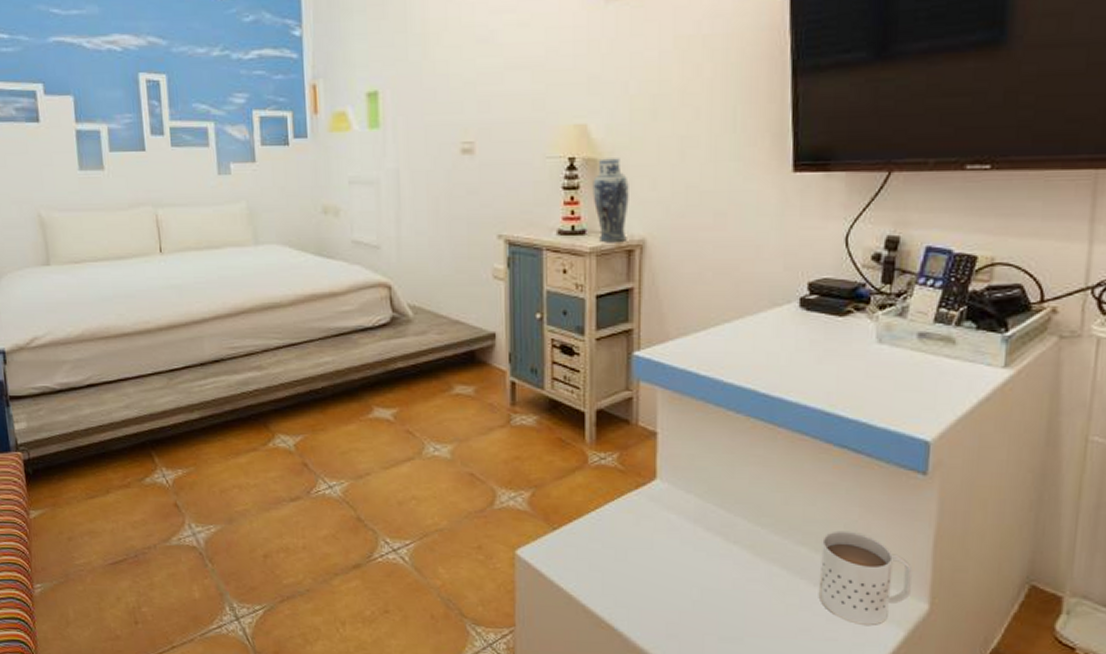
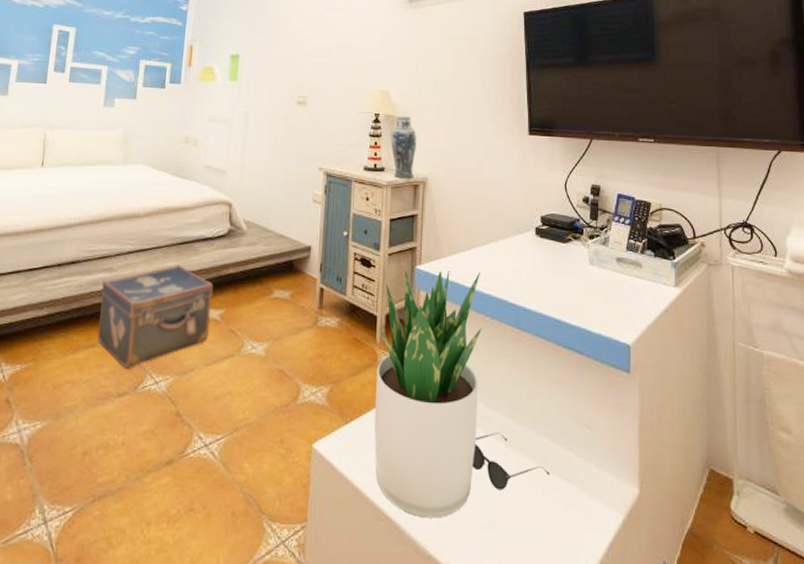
suitcase: none [253,360,382,472] -> present [97,265,214,368]
planter: none [587,356,724,628] -> present [374,270,483,518]
sunglasses: none [711,541,810,602] -> present [472,433,550,490]
mug: present [818,530,913,626] -> none [556,422,626,511]

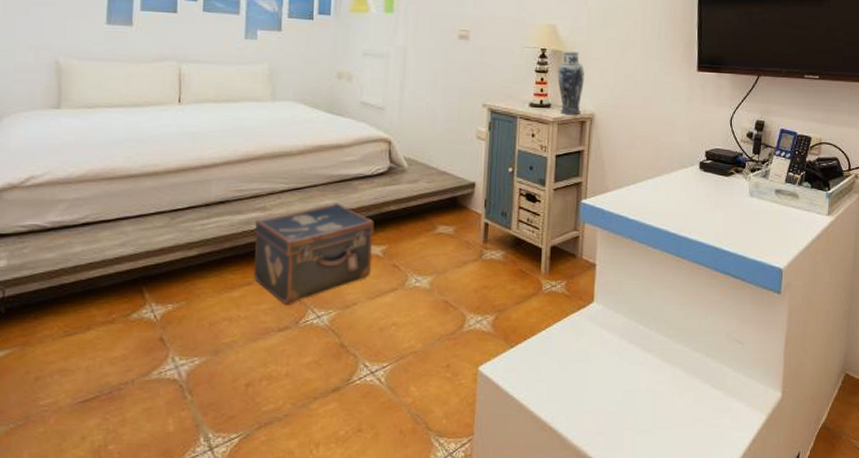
planter: present [374,270,483,518] -> none [538,204,645,427]
sunglasses: present [472,433,550,490] -> none [631,350,702,400]

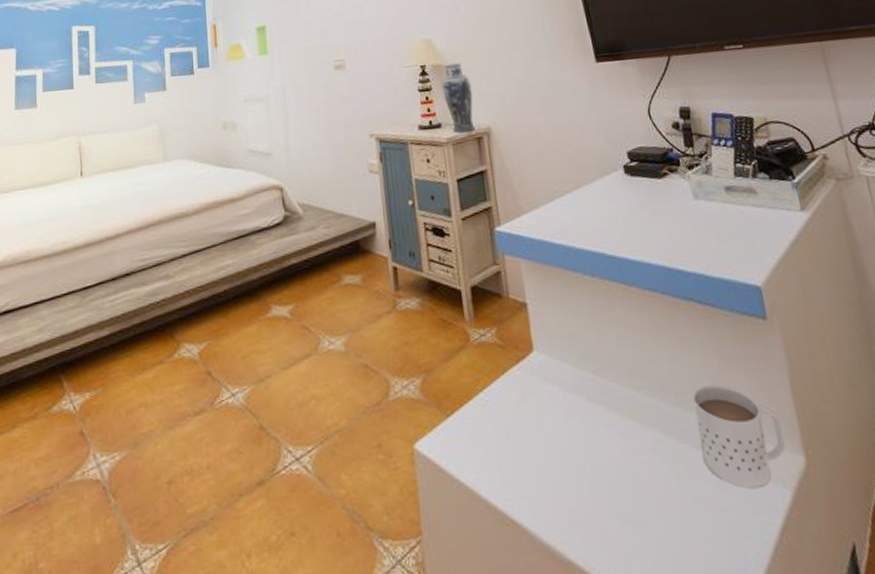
suitcase: present [253,203,374,304] -> none [161,261,281,383]
mug: none [707,338,771,413] -> present [692,385,785,489]

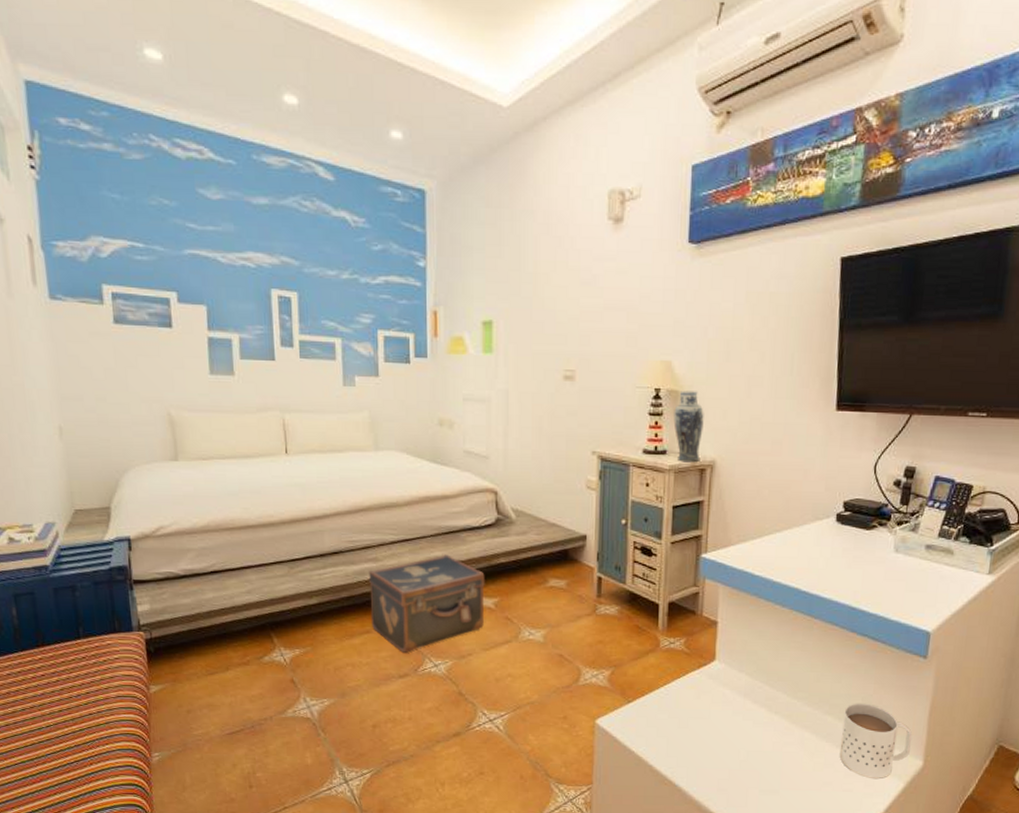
suitcase: none [161,261,281,383] -> present [369,554,485,653]

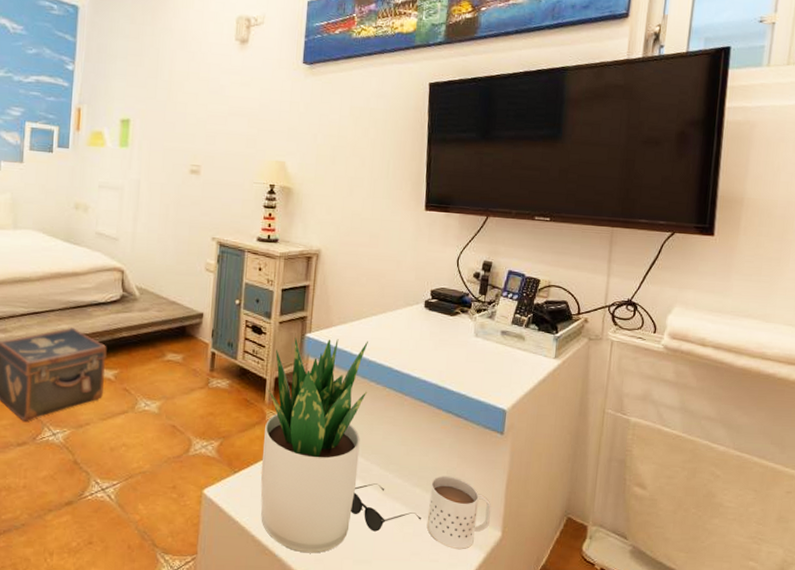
planter: none [656,559,772,783] -> present [260,338,368,553]
vase: present [673,391,704,463] -> none [285,187,312,251]
sunglasses: none [755,712,833,761] -> present [351,483,421,532]

